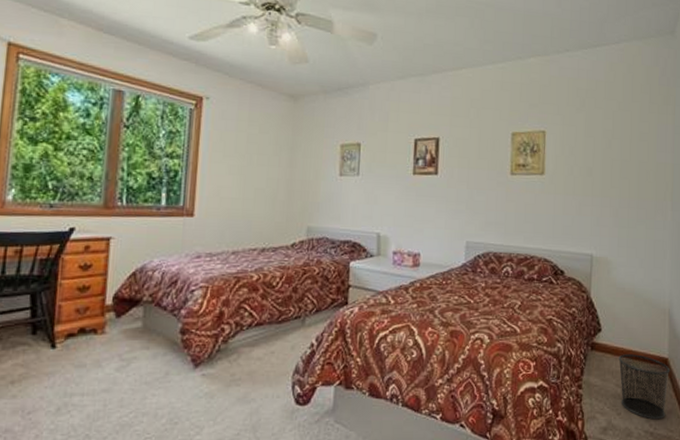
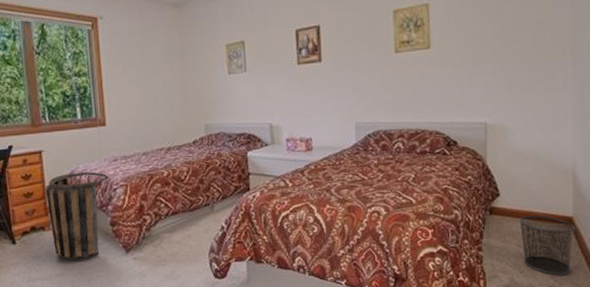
basket: none [105,267,188,374] -> present [45,172,109,261]

